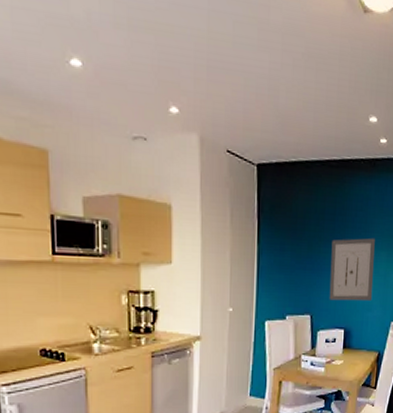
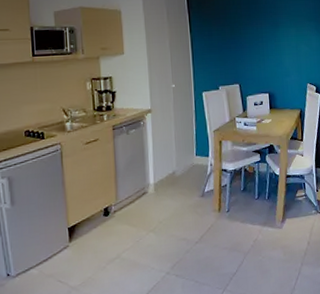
wall art: present [329,238,375,301] -> none [249,18,289,71]

